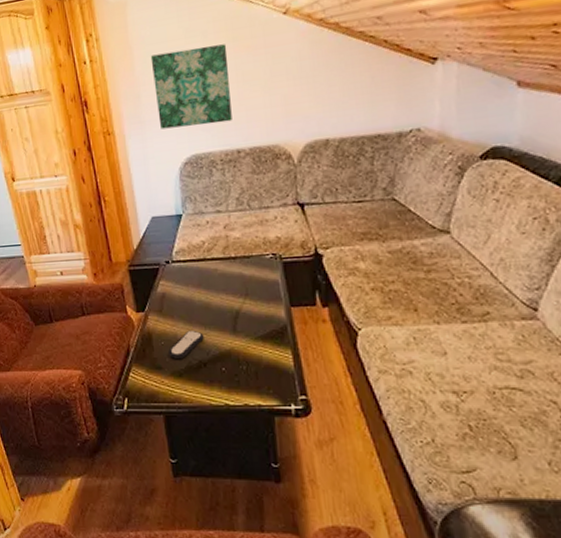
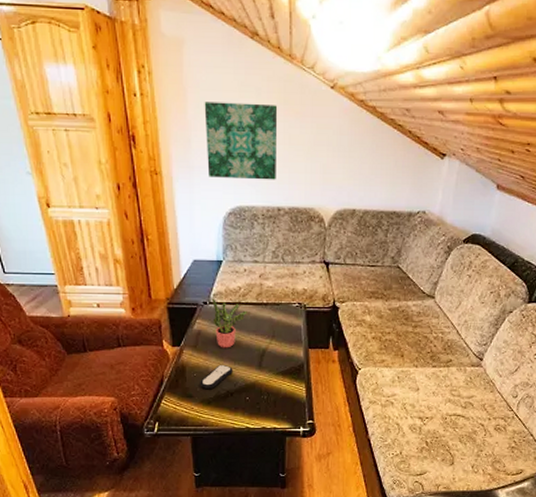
potted plant: none [175,256,214,312] -> present [212,298,247,348]

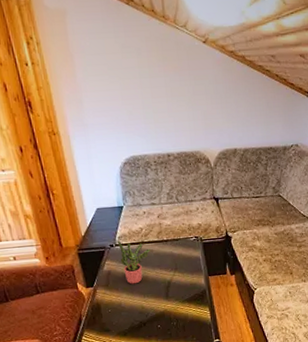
remote control: present [200,364,233,390] -> none [115,298,143,323]
wall art: present [204,101,278,180] -> none [90,62,163,133]

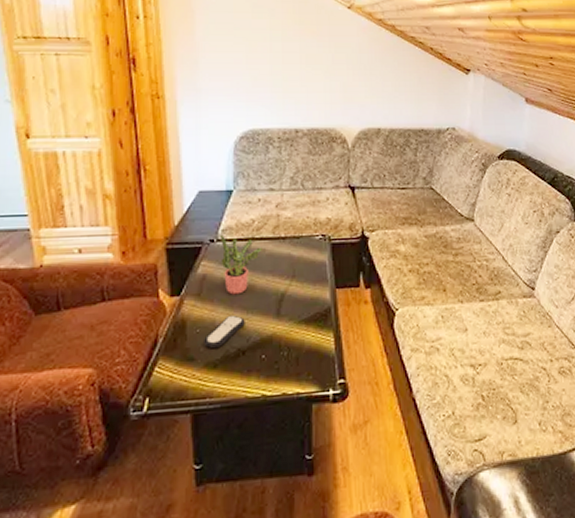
remote control: none [115,298,143,323] -> present [204,314,245,349]

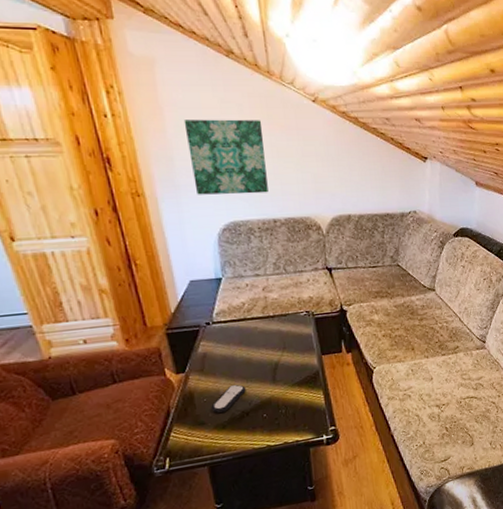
wall art: none [213,23,293,101] -> present [183,119,269,195]
potted plant: present [221,234,262,295] -> none [215,317,255,368]

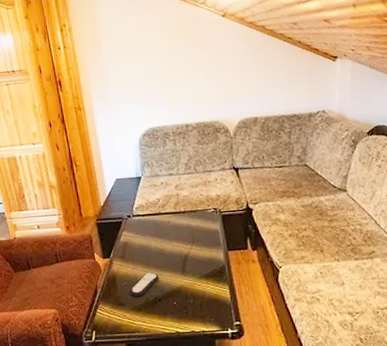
wall art: present [183,119,269,195] -> none [115,38,182,106]

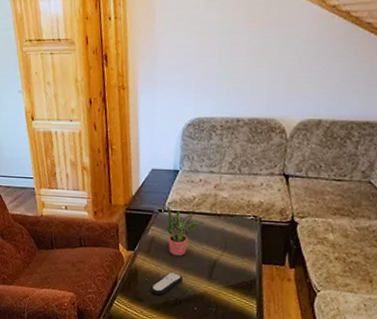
potted plant: none [135,211,168,257] -> present [166,206,201,257]

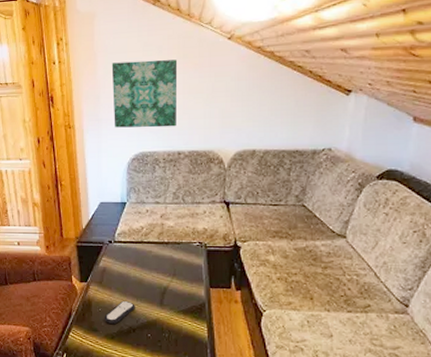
potted plant: present [166,206,201,257] -> none [117,237,149,285]
wall art: none [170,17,243,92] -> present [111,60,178,128]

